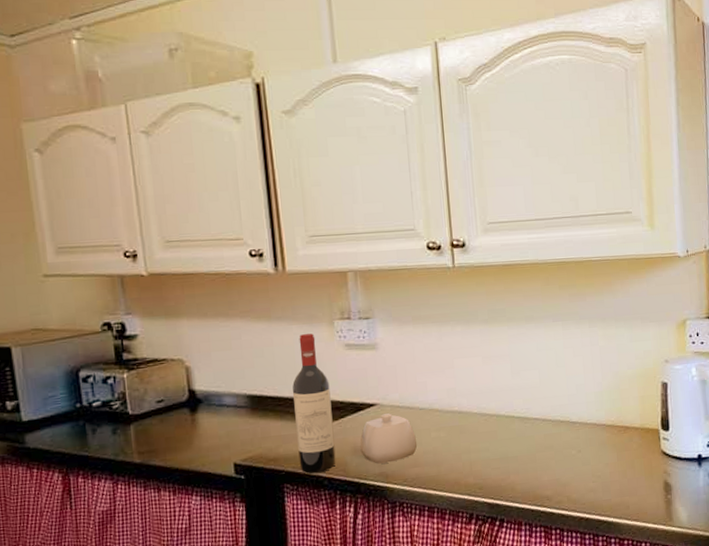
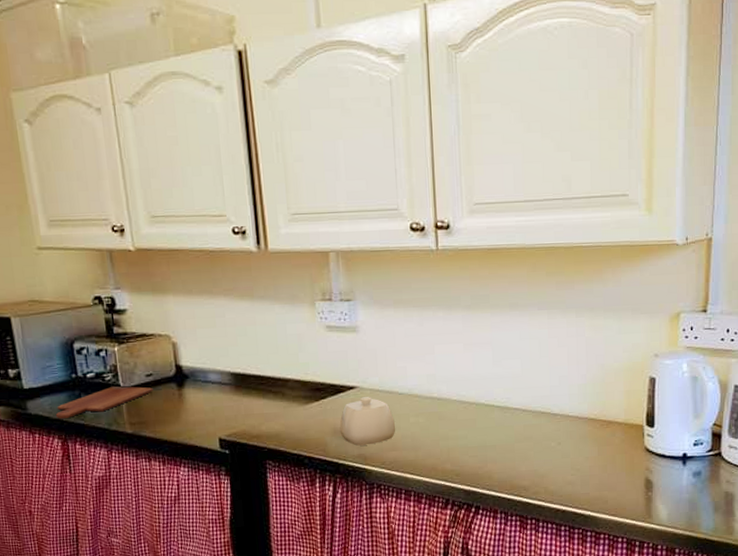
cutting board: none [56,413,164,452] -> present [55,386,153,419]
wine bottle: present [292,333,336,474] -> none [275,314,316,452]

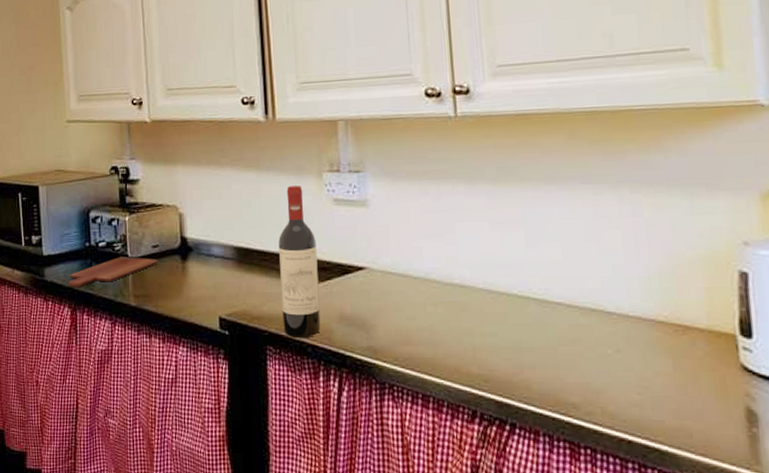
wine bottle: none [275,314,316,452] -> present [279,186,321,339]
sugar bowl: present [339,397,396,446] -> none [346,280,411,336]

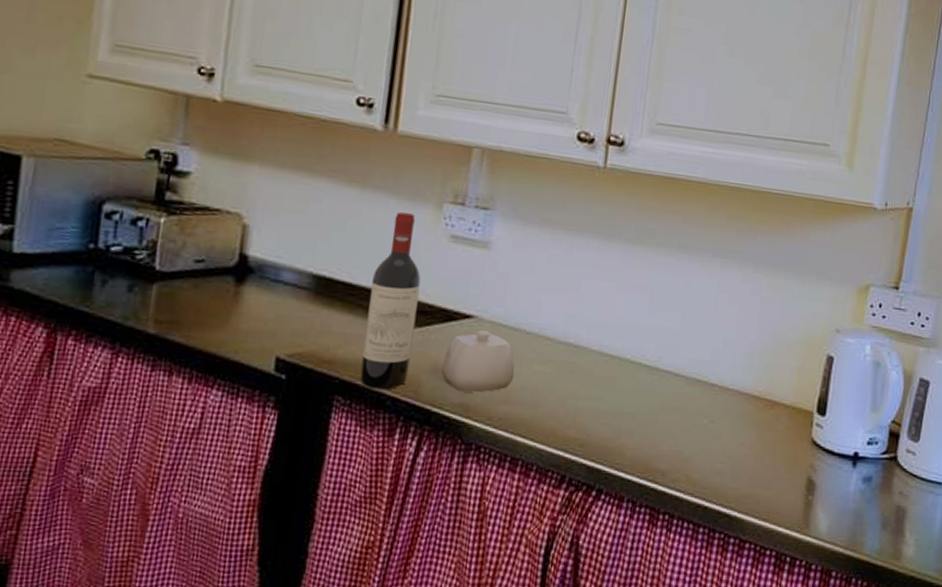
cutting board: present [68,257,158,288] -> none [49,268,201,303]
sugar bowl: none [346,280,411,336] -> present [441,330,515,393]

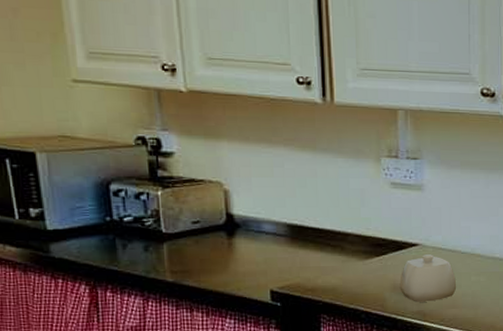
wine bottle: present [359,212,421,390] -> none [335,168,375,307]

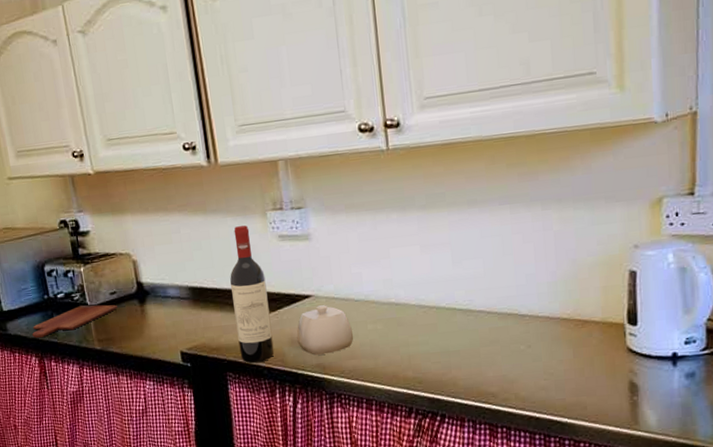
cutting board: none [83,232,200,265] -> present [31,304,118,339]
wine bottle: none [335,168,375,307] -> present [230,225,275,363]

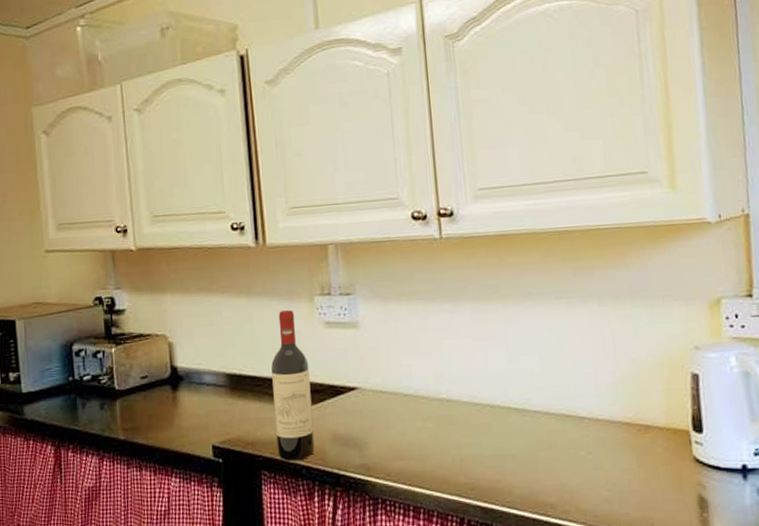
cutting board: present [31,304,118,339] -> none [50,389,148,425]
sugar bowl: present [296,305,354,355] -> none [340,399,402,454]

